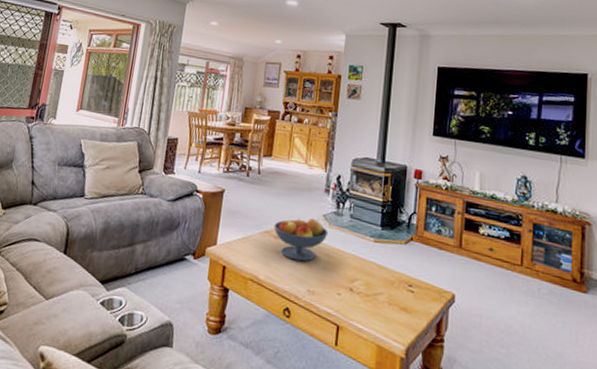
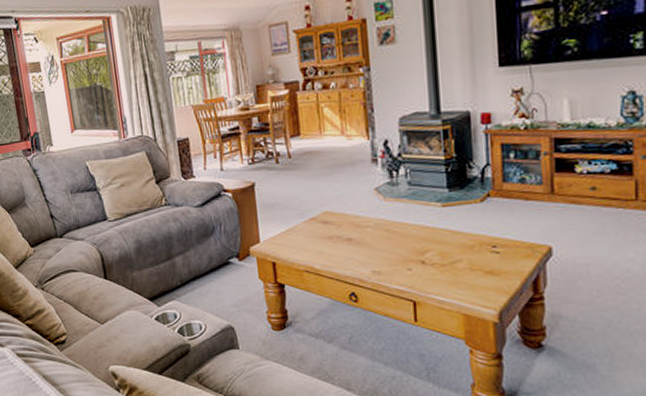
fruit bowl: present [274,218,329,262] -> none [319,193,385,243]

